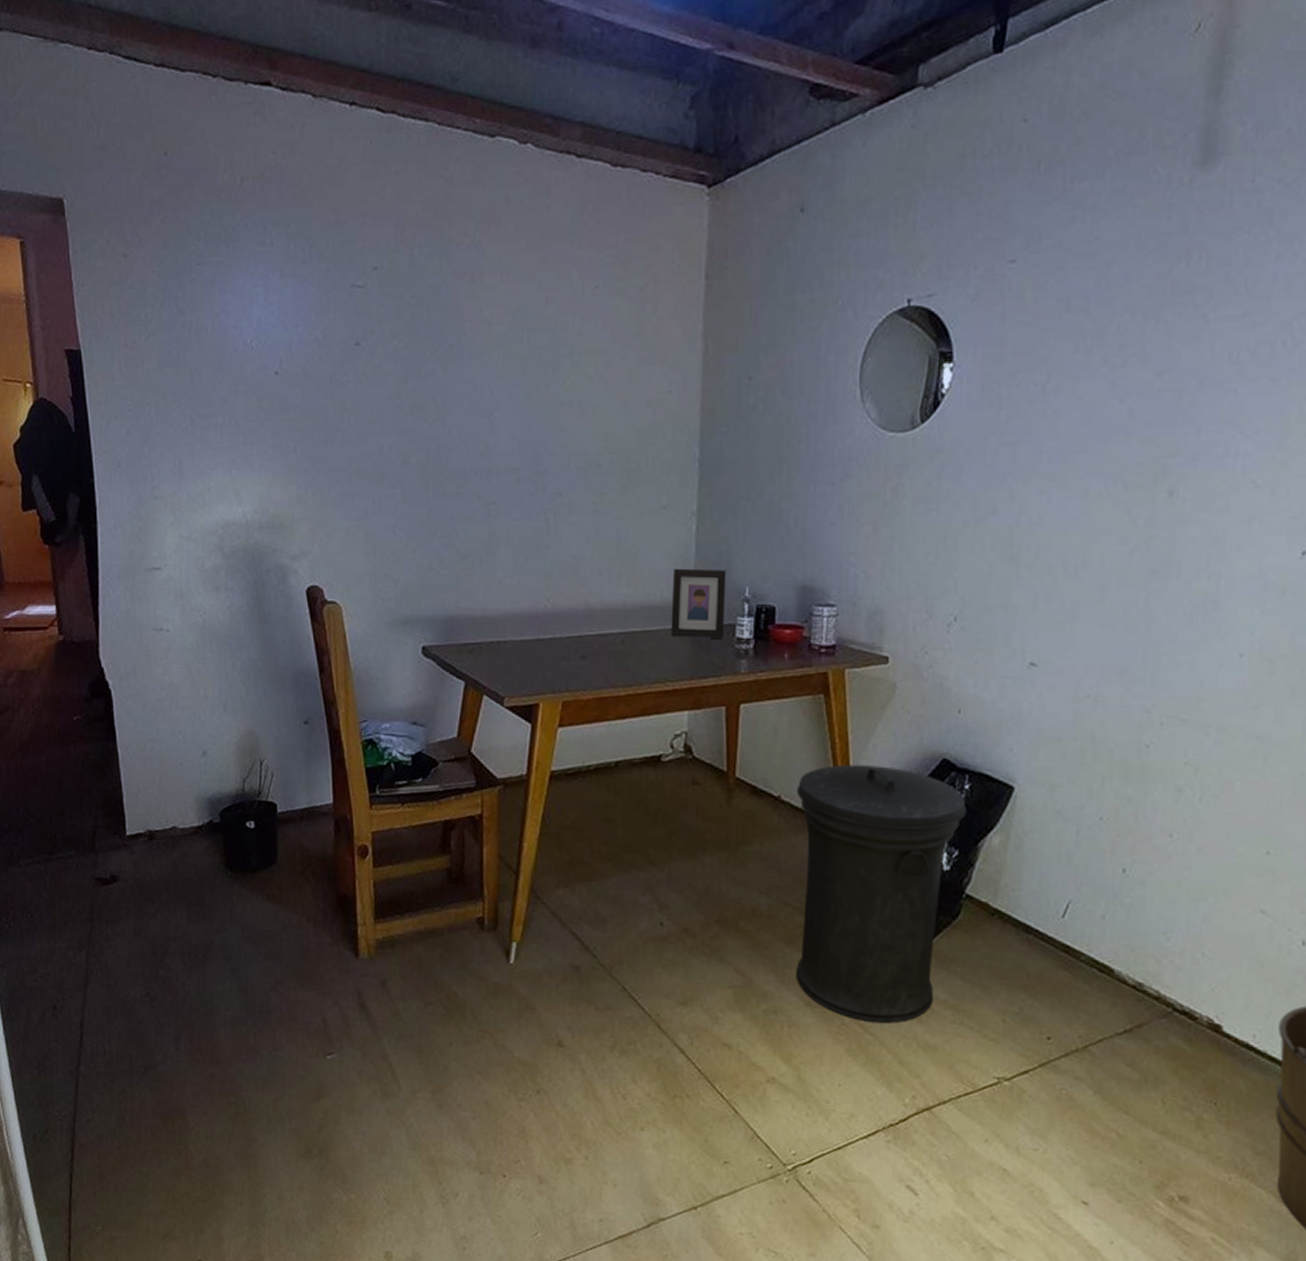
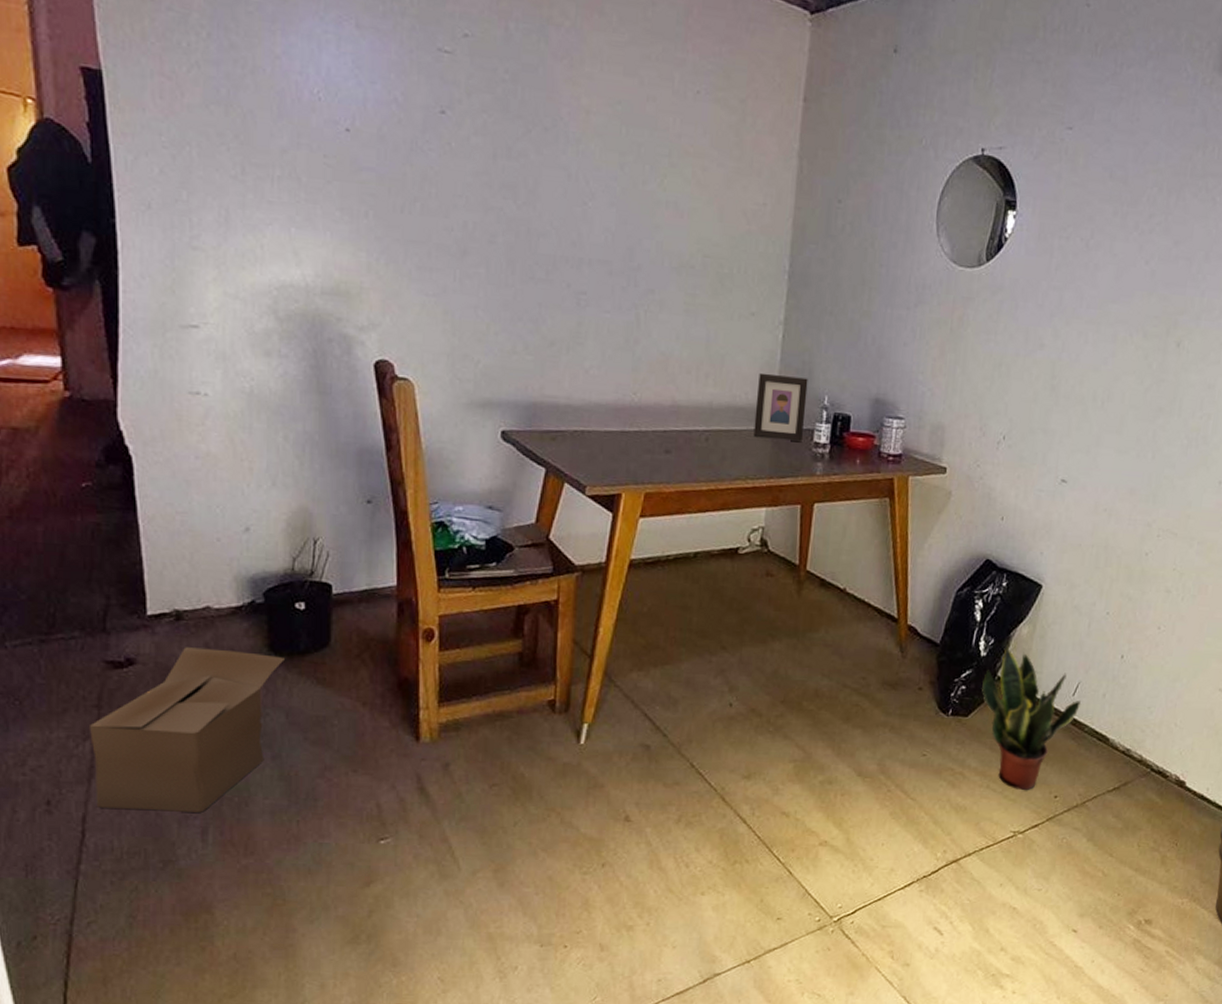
cardboard box: none [85,865,240,1021] -> present [90,647,286,813]
trash can: present [795,764,967,1023] -> none [850,561,1003,789]
potted plant: none [947,858,1073,1029] -> present [982,645,1081,790]

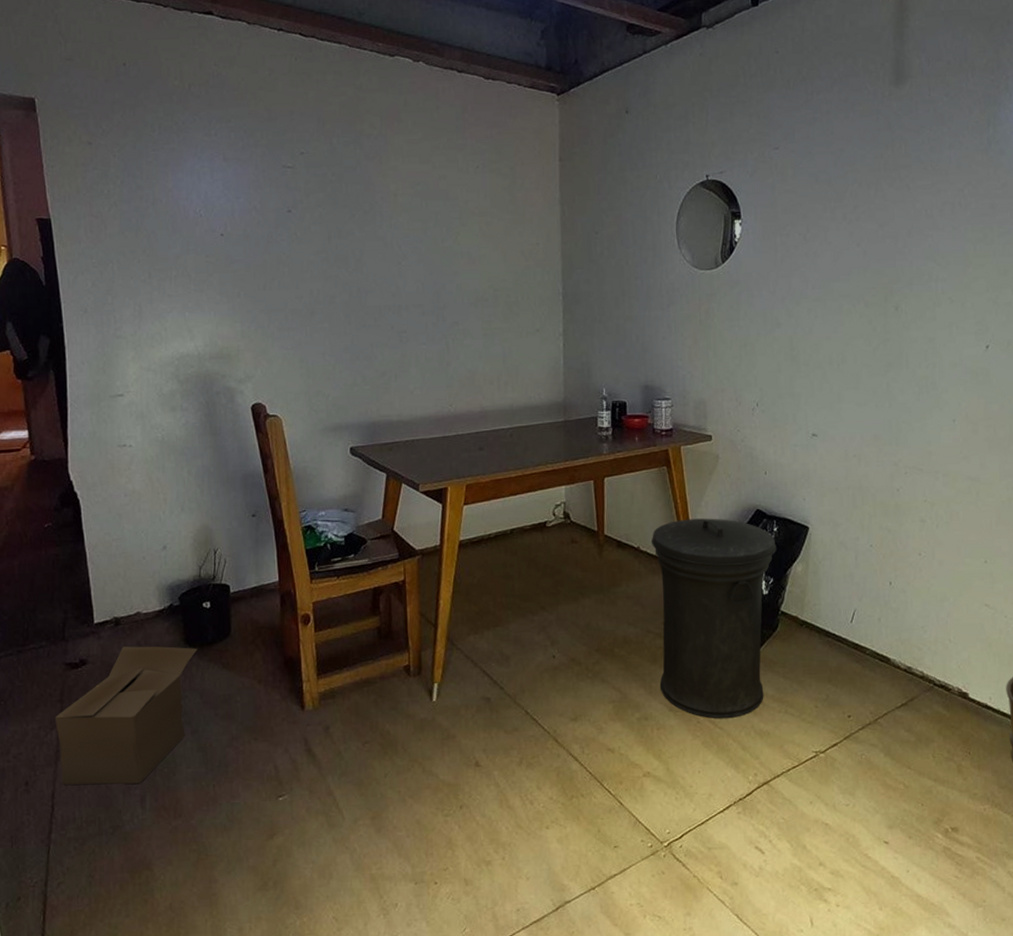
picture frame: present [753,372,808,441] -> none [547,376,589,429]
trash can: none [850,561,1003,789] -> present [651,518,777,718]
potted plant: present [982,645,1081,790] -> none [768,583,859,712]

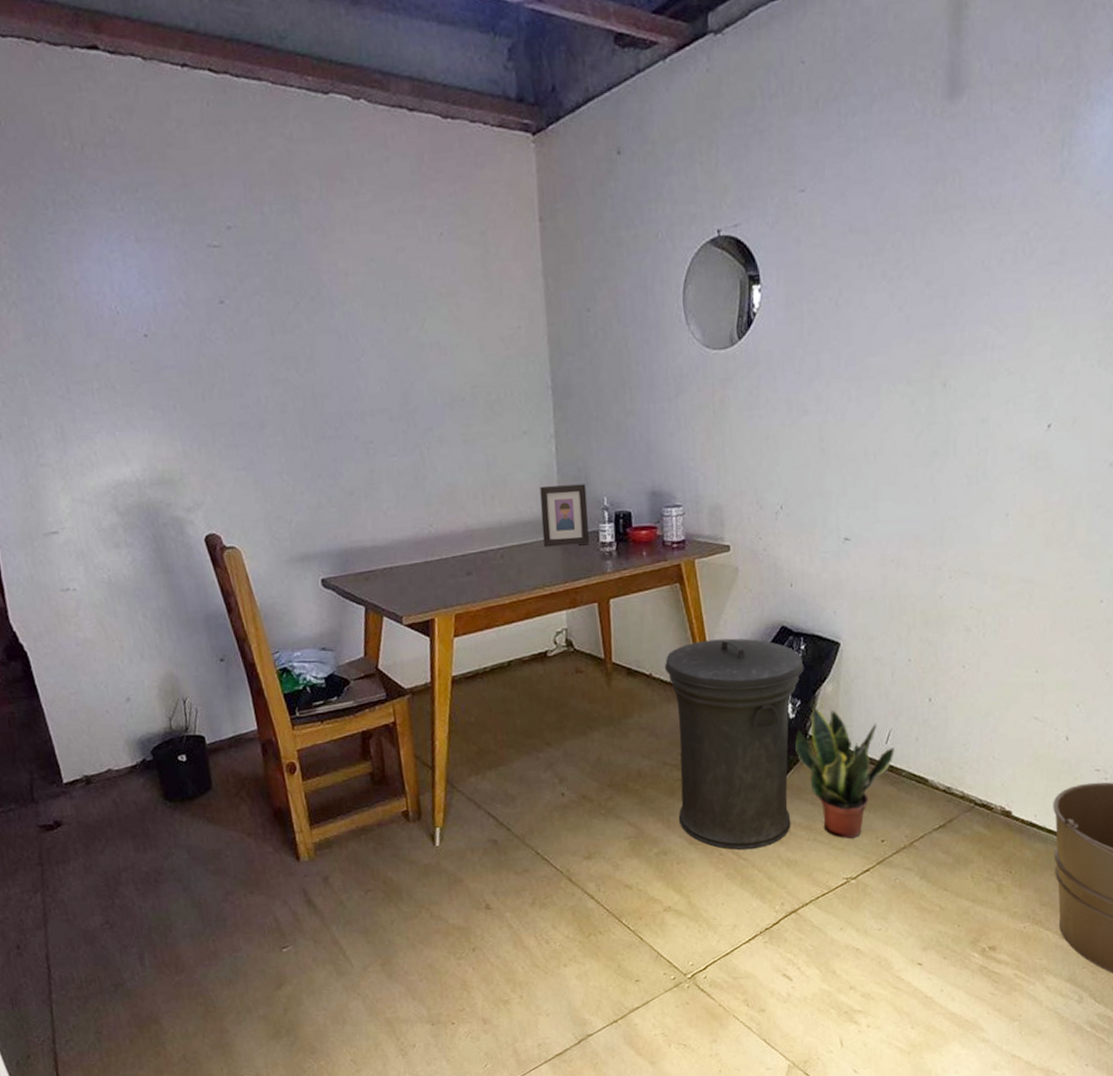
cardboard box: present [55,646,198,785] -> none [37,803,179,947]
picture frame: none [547,376,589,429] -> present [540,483,589,547]
potted plant: none [768,583,859,712] -> present [795,705,895,839]

